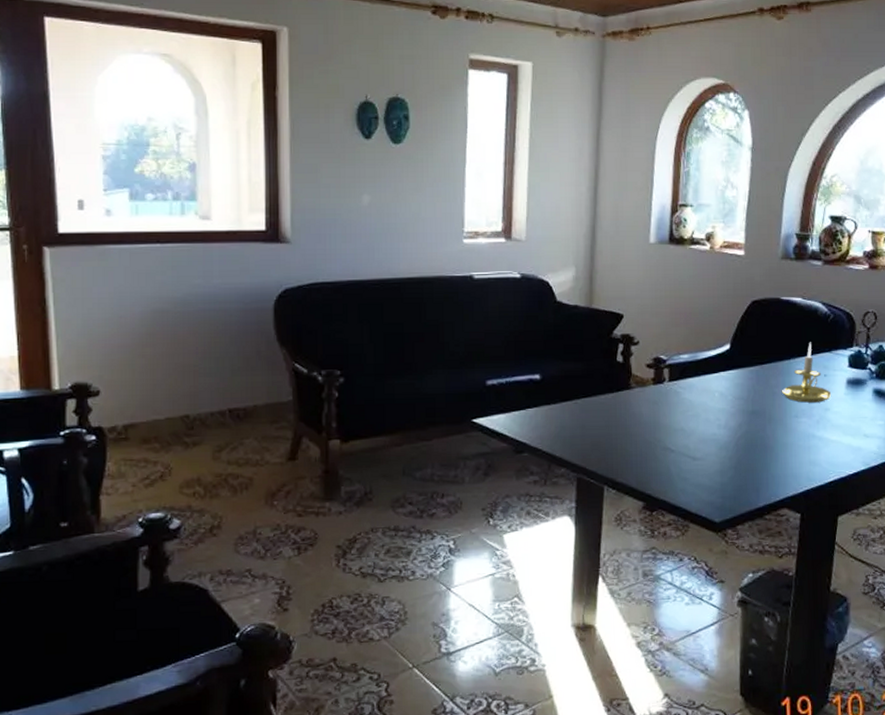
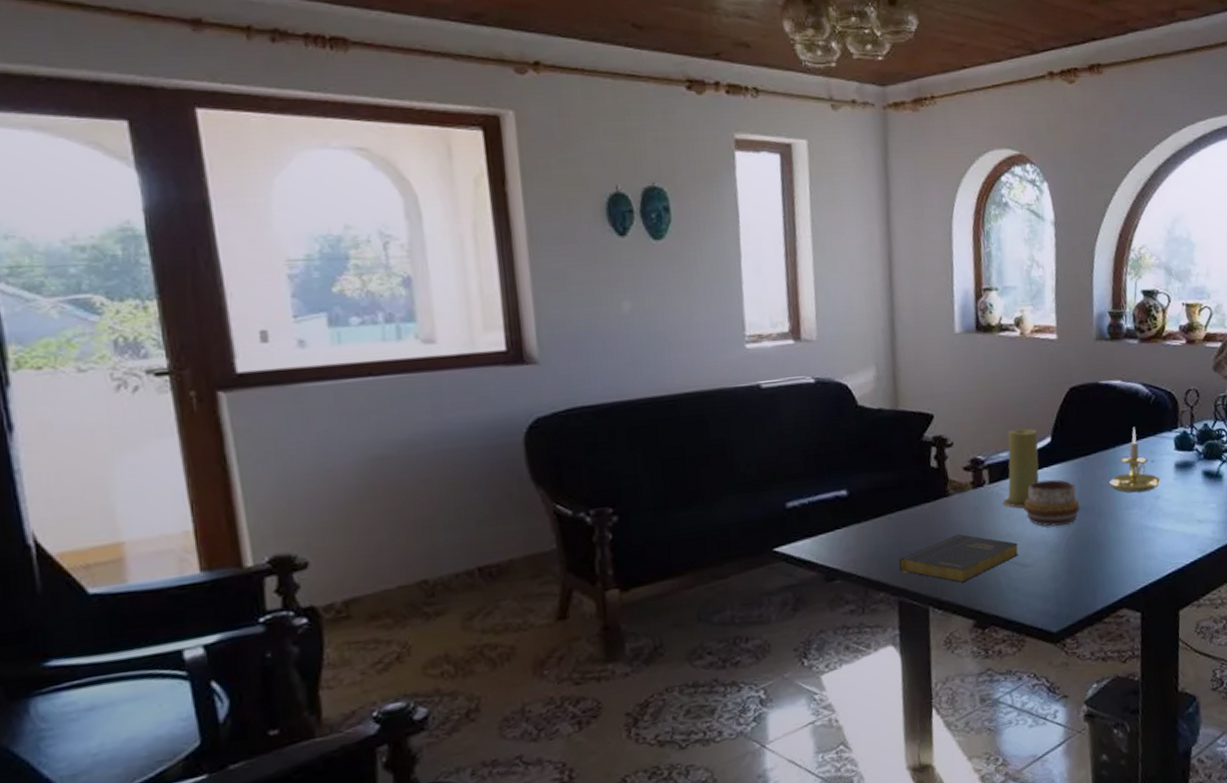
book: none [581,423,690,468] -> present [899,533,1018,583]
candle: none [680,334,718,406] -> present [1002,428,1039,508]
decorative bowl: none [699,383,752,426] -> present [1024,479,1081,527]

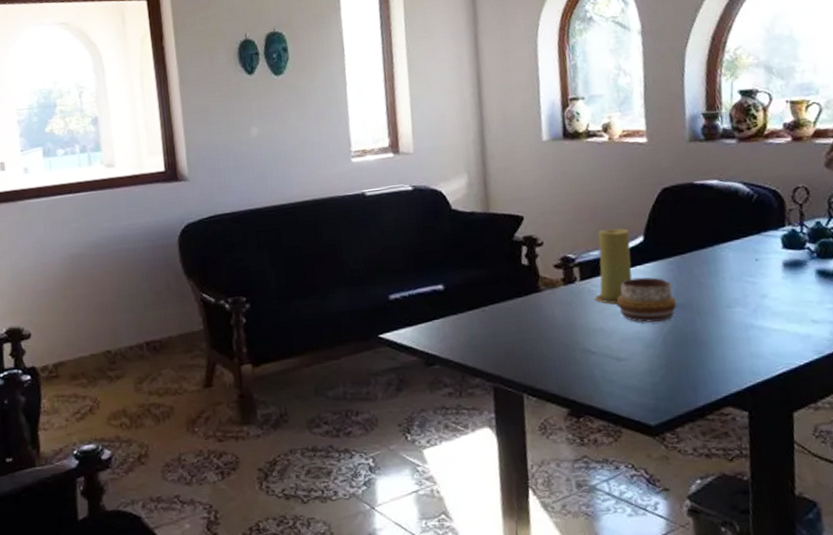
book: present [899,533,1018,583] -> none [493,327,612,373]
candle holder: present [1108,427,1161,493] -> none [707,225,767,291]

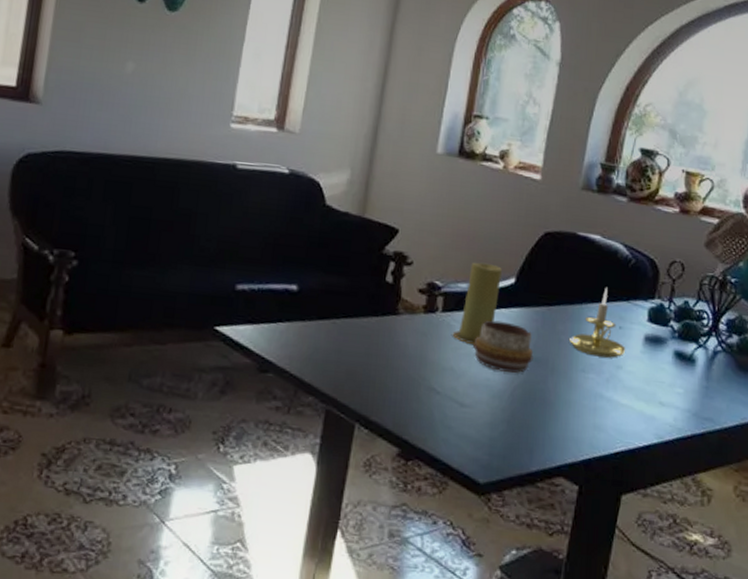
candle holder: none [707,225,767,291] -> present [568,287,626,358]

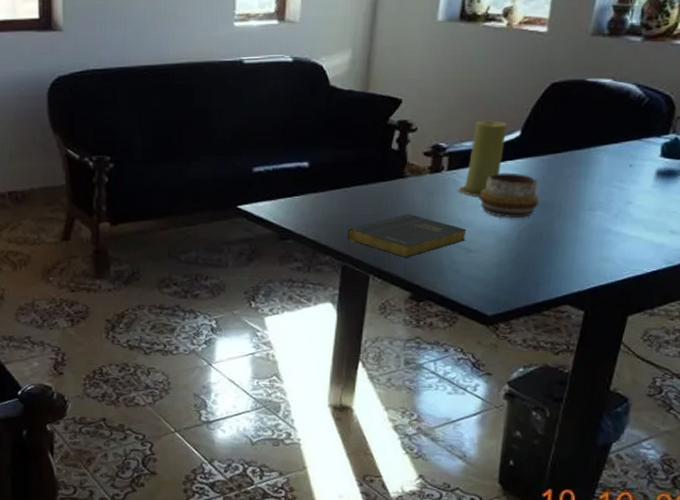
book: none [334,355,460,407] -> present [348,213,467,258]
candle holder: present [568,287,626,358] -> none [575,128,636,195]

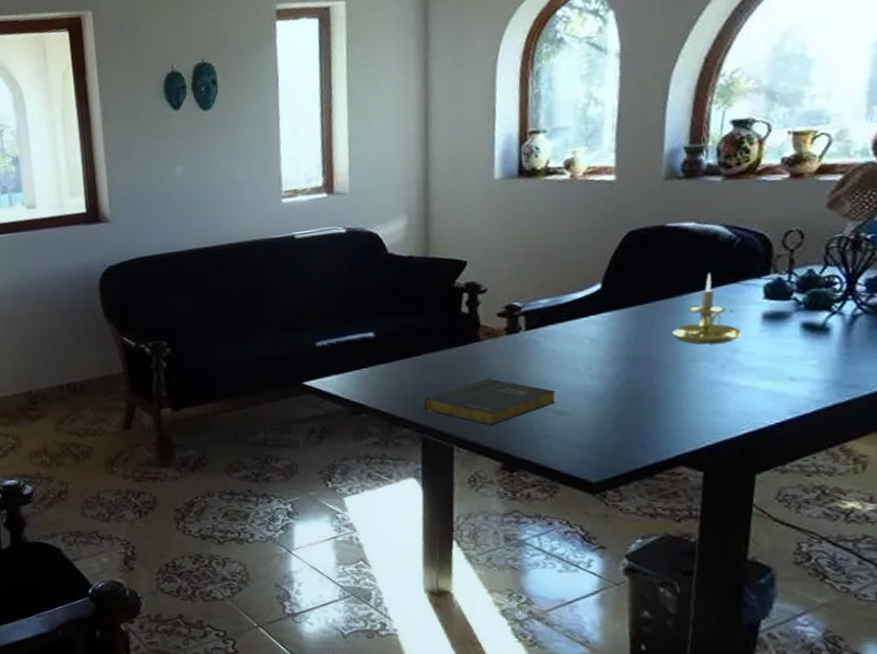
candle: present [458,120,507,196] -> none [540,274,586,355]
decorative bowl: present [479,172,540,218] -> none [565,327,633,376]
candle holder: none [575,128,636,195] -> present [671,273,742,344]

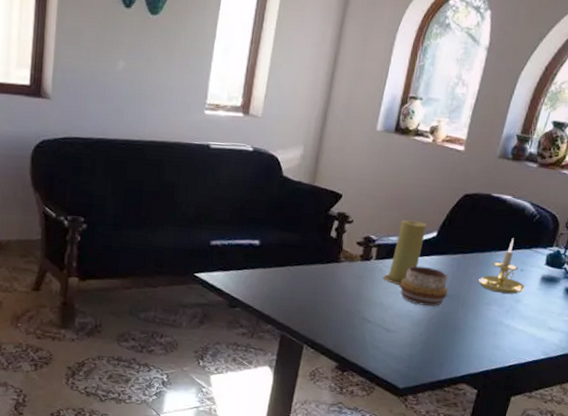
book: present [424,378,556,426] -> none [287,293,388,333]
candle: none [540,274,586,355] -> present [383,220,426,284]
decorative bowl: none [565,327,633,376] -> present [399,265,448,306]

